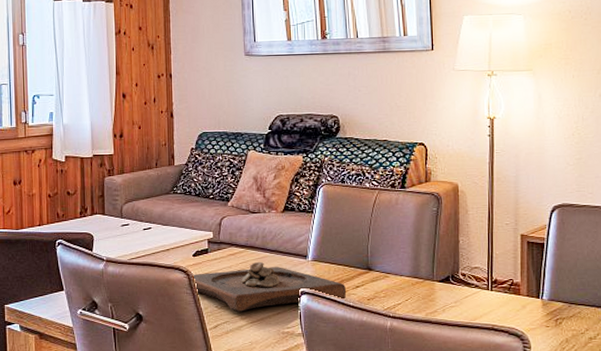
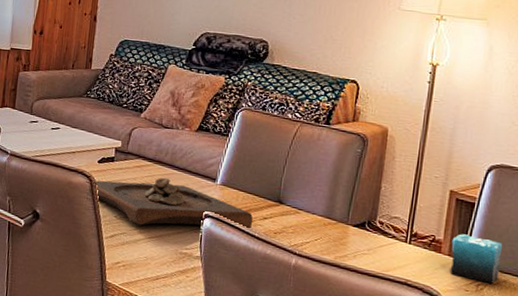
candle: none [528,274,574,316] -> present [449,234,503,284]

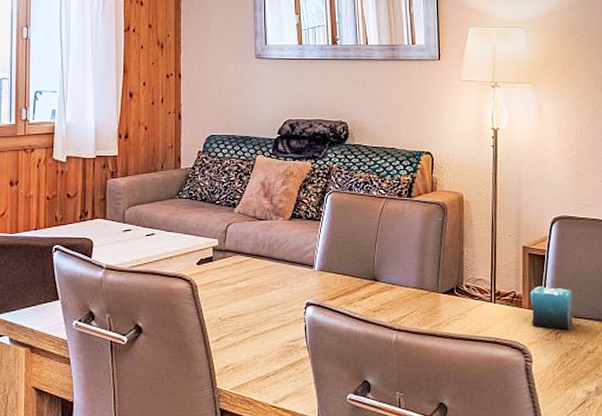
wooden tray: present [94,177,253,229] -> none [195,270,353,324]

